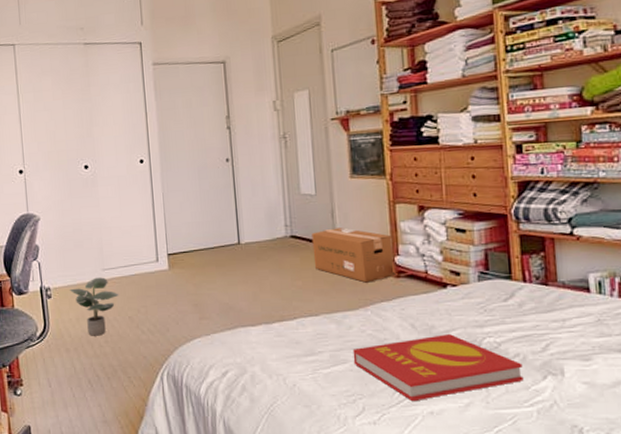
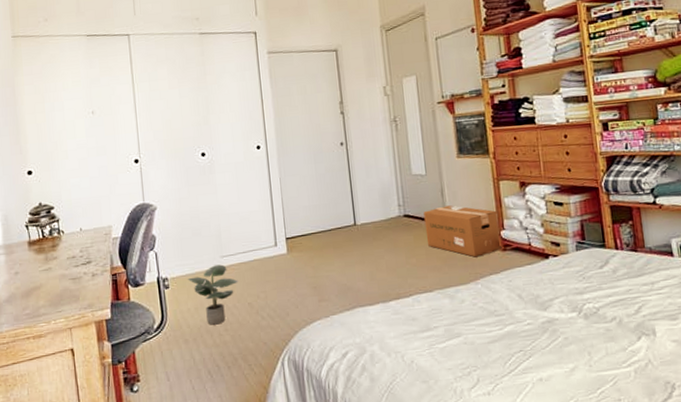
book: present [352,333,524,402] -> none [465,301,621,370]

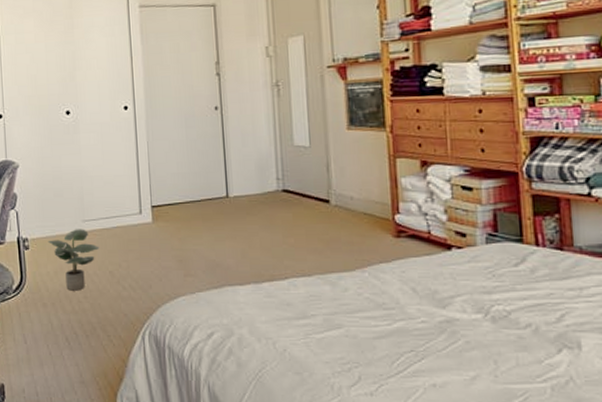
box: present [423,205,503,258] -> none [305,182,396,242]

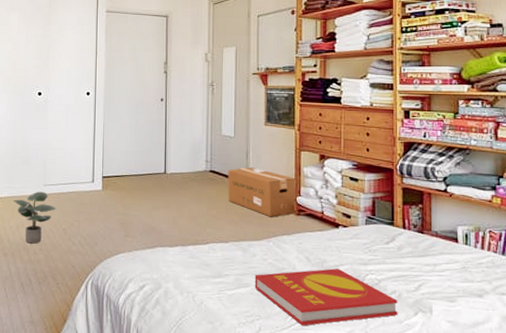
box: none [305,182,396,242] -> present [228,167,297,218]
book: none [348,299,536,372] -> present [254,268,398,326]

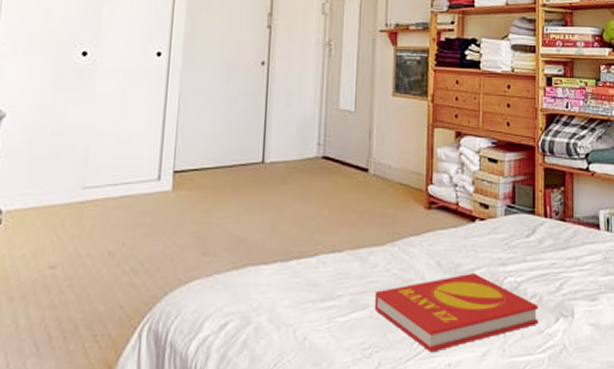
potted plant: present [13,191,56,244] -> none [29,198,100,279]
box: present [228,167,297,218] -> none [344,150,428,214]

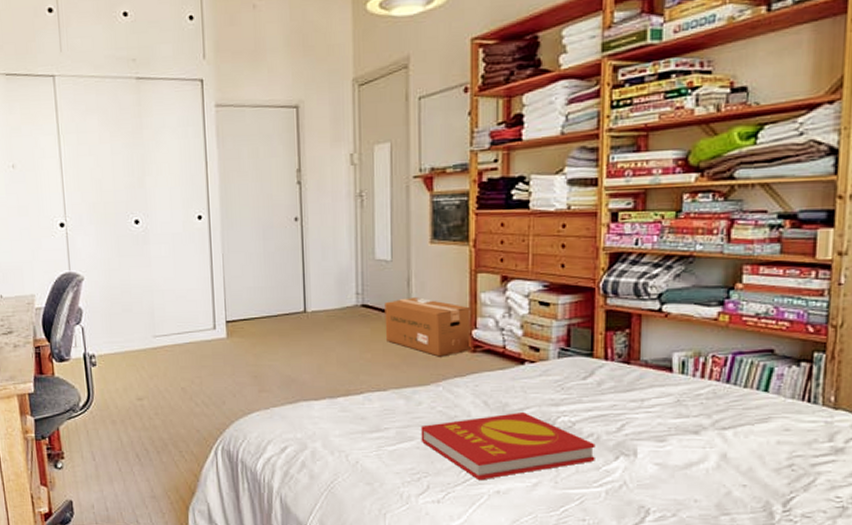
box: none [344,150,428,214] -> present [384,297,472,357]

